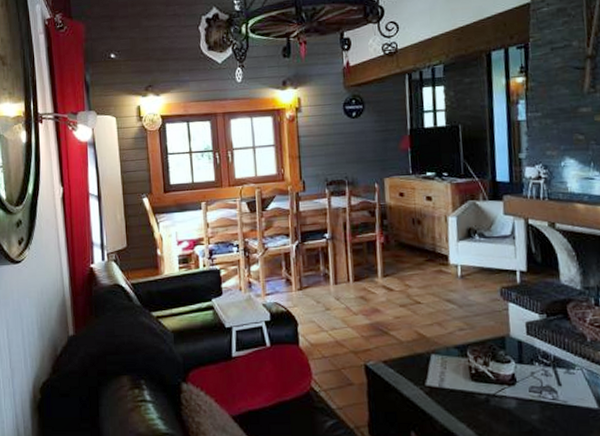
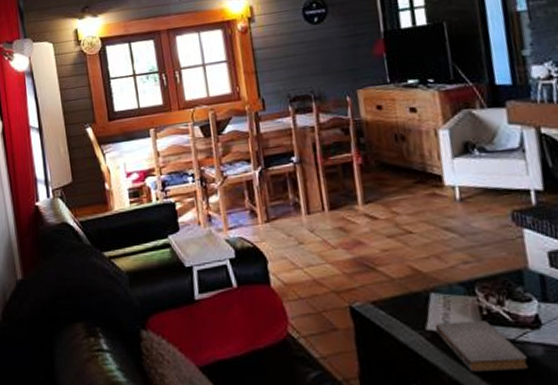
book: none [433,378,504,421] -> present [435,321,529,373]

